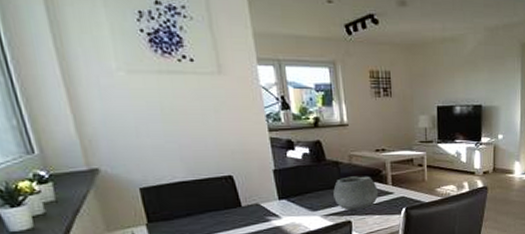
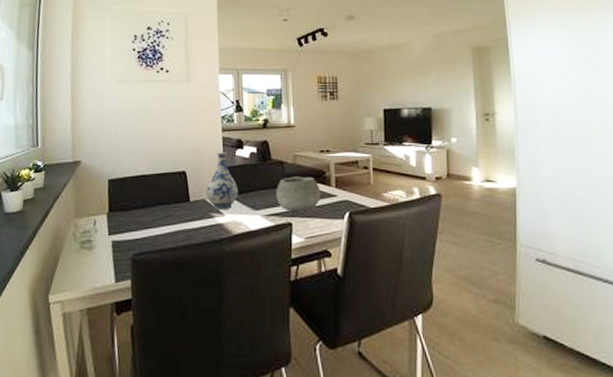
vase: none [258,153,295,214] -> present [206,152,239,210]

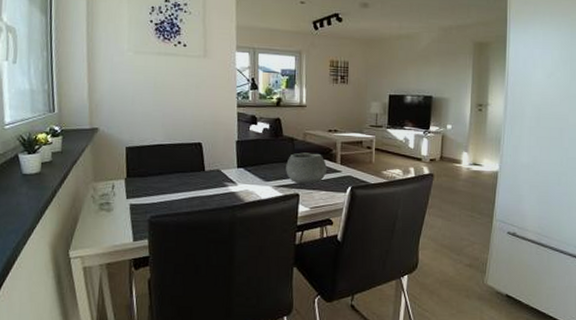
vase: present [206,152,239,210] -> none [220,126,252,180]

